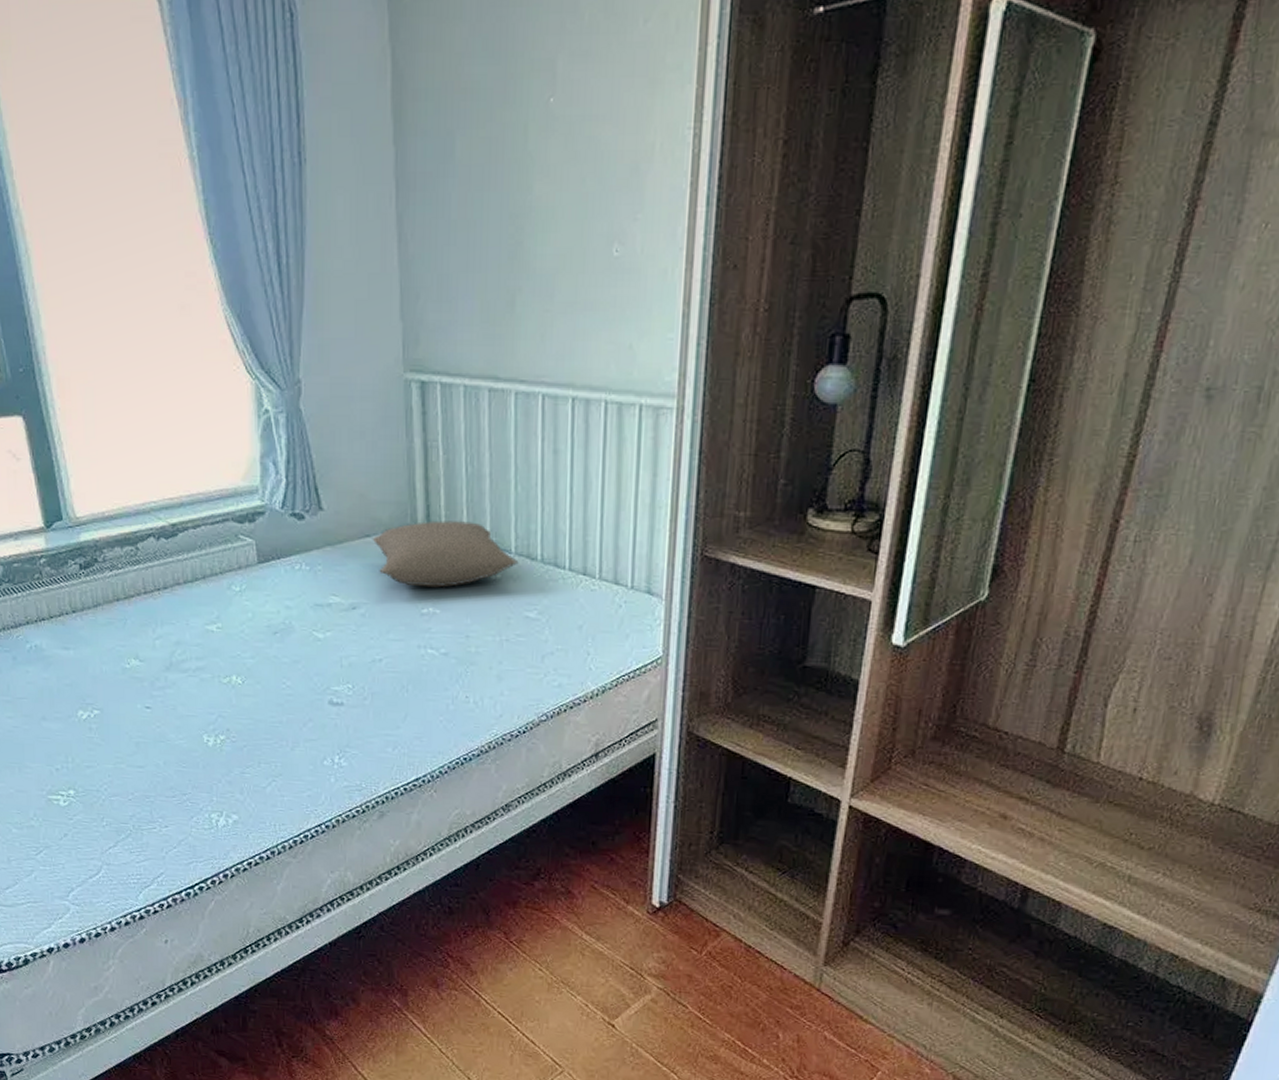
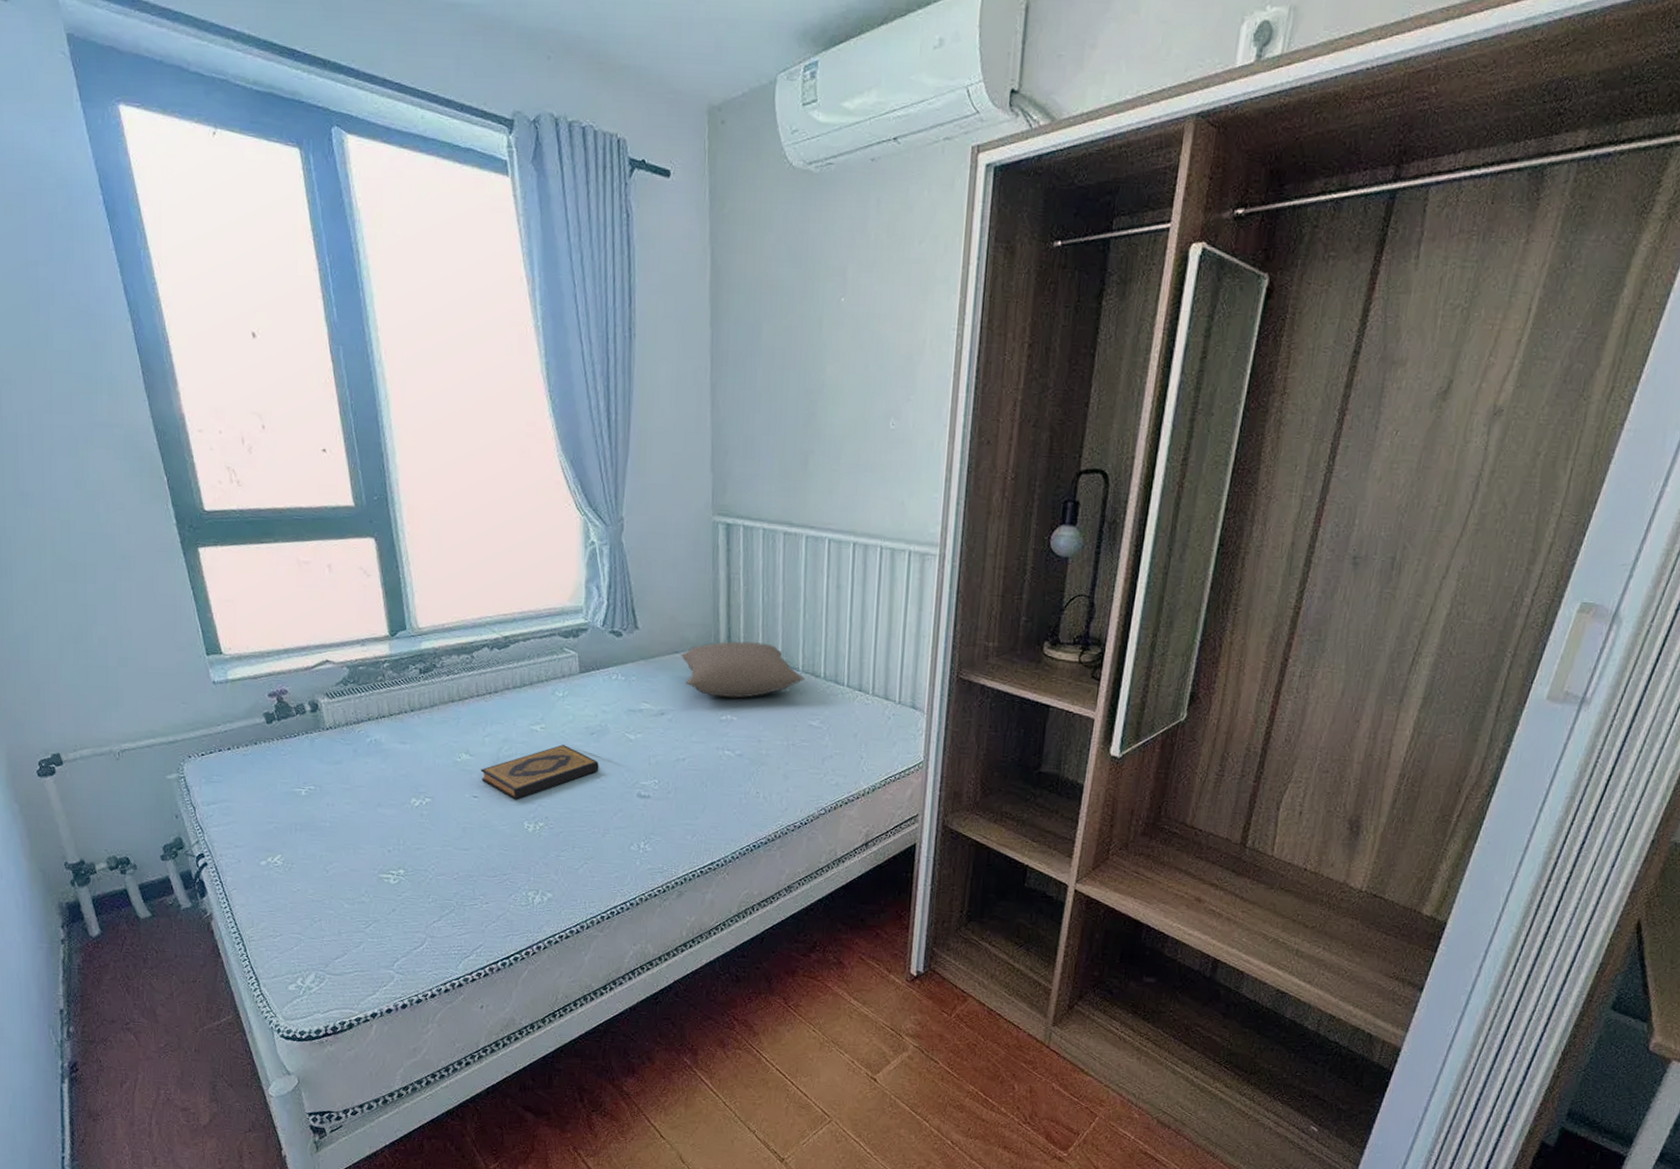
hardback book: none [152,646,284,710] -> present [480,745,599,799]

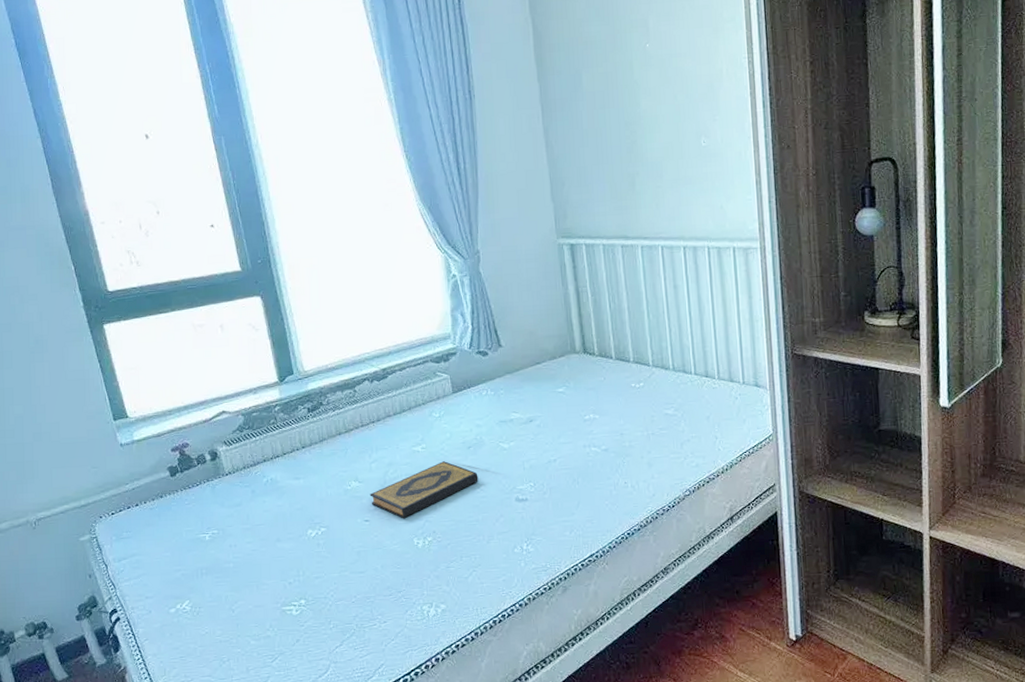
pillow: present [680,641,805,698] -> none [541,345,656,399]

